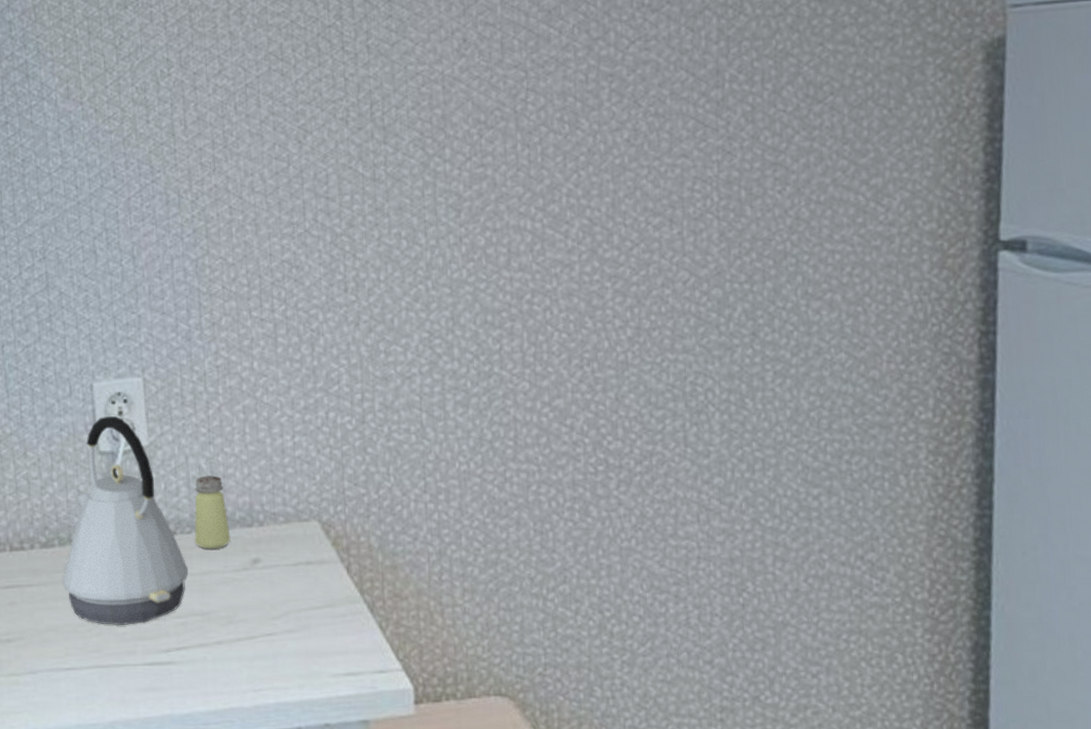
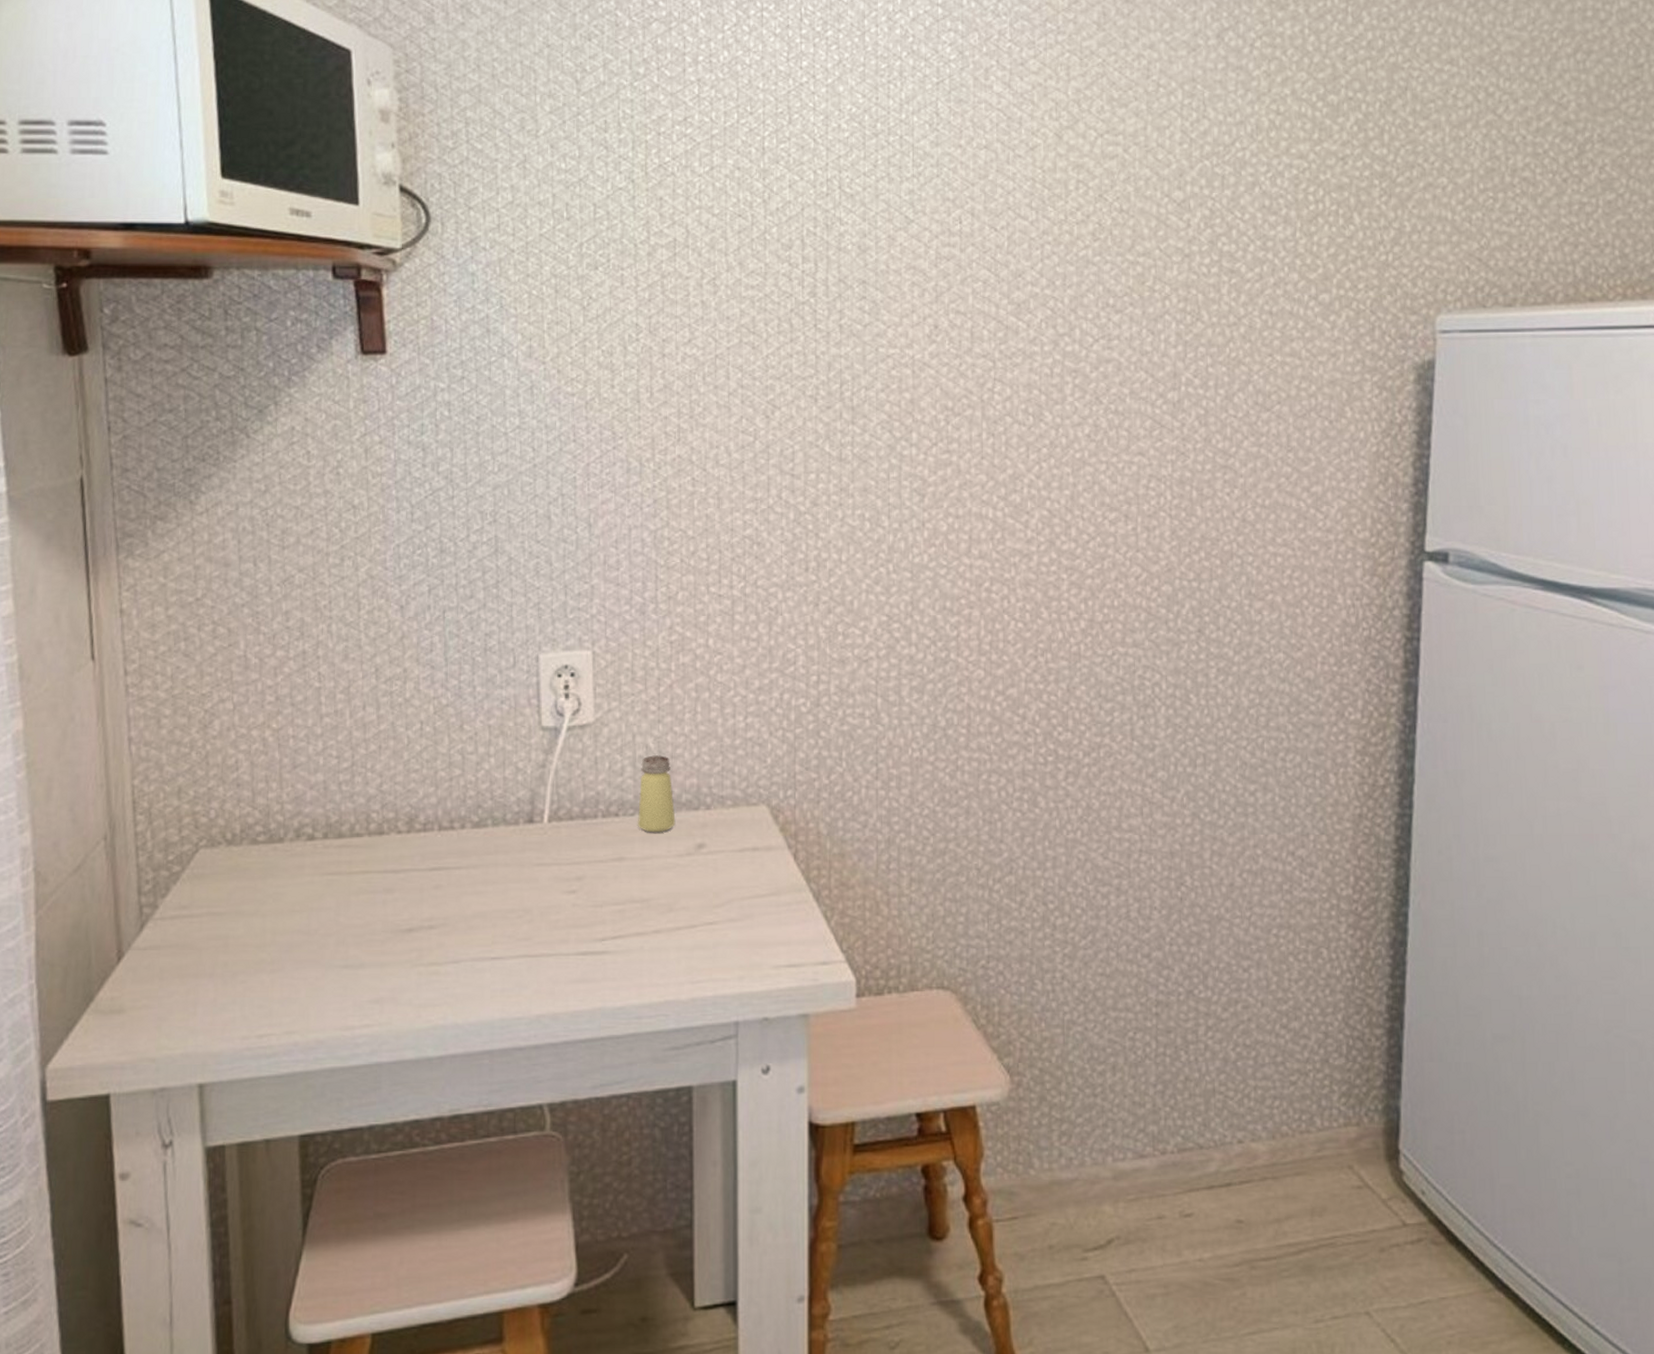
kettle: present [62,416,189,626] -> none [493,689,630,913]

